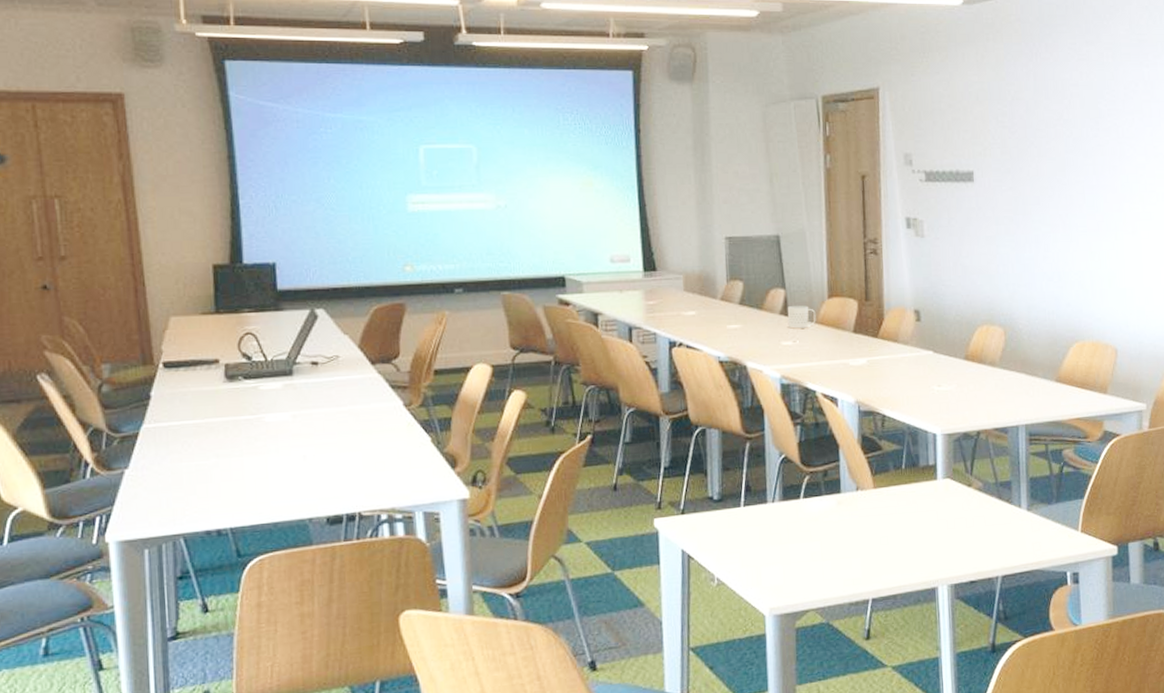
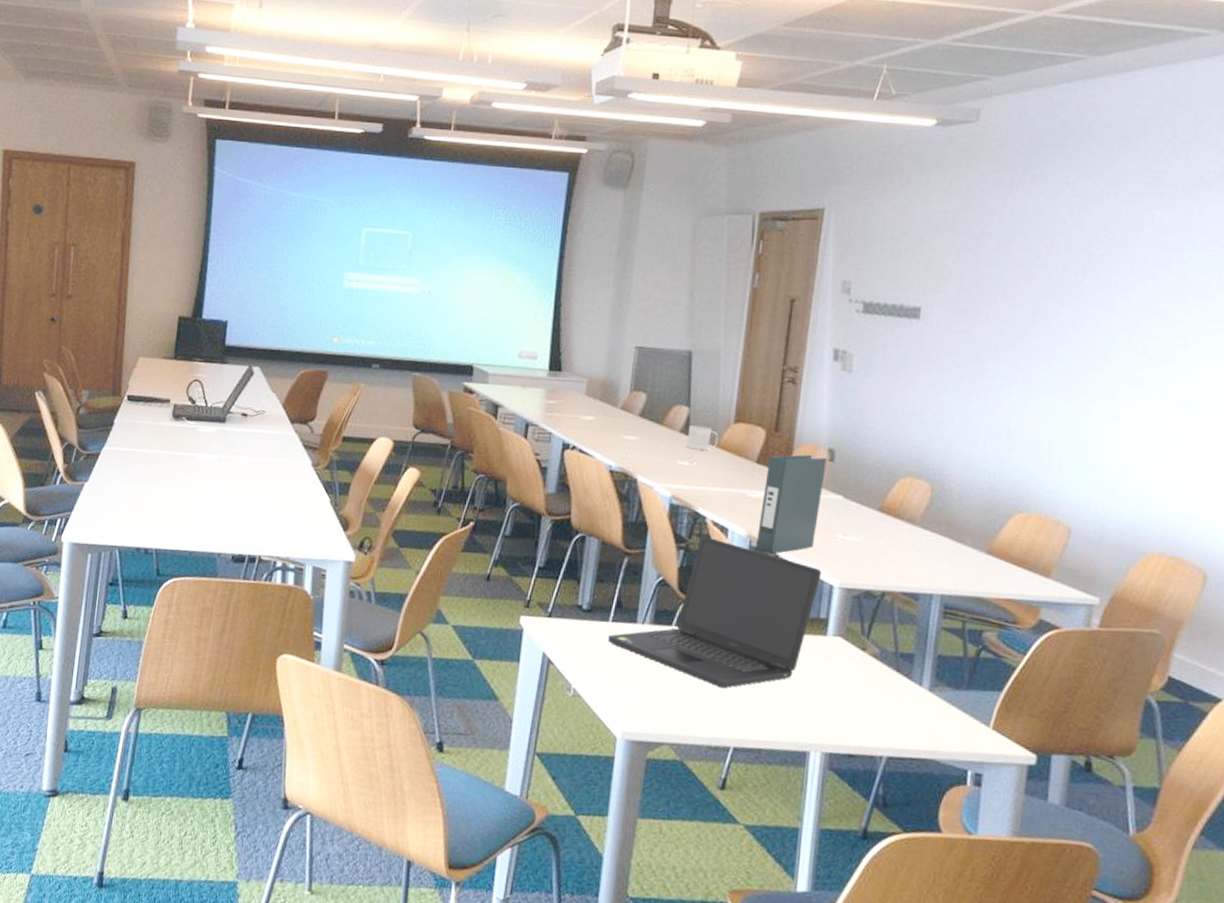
laptop: none [742,409,925,547] -> present [607,536,822,688]
binder: none [863,317,915,415] -> present [756,454,827,554]

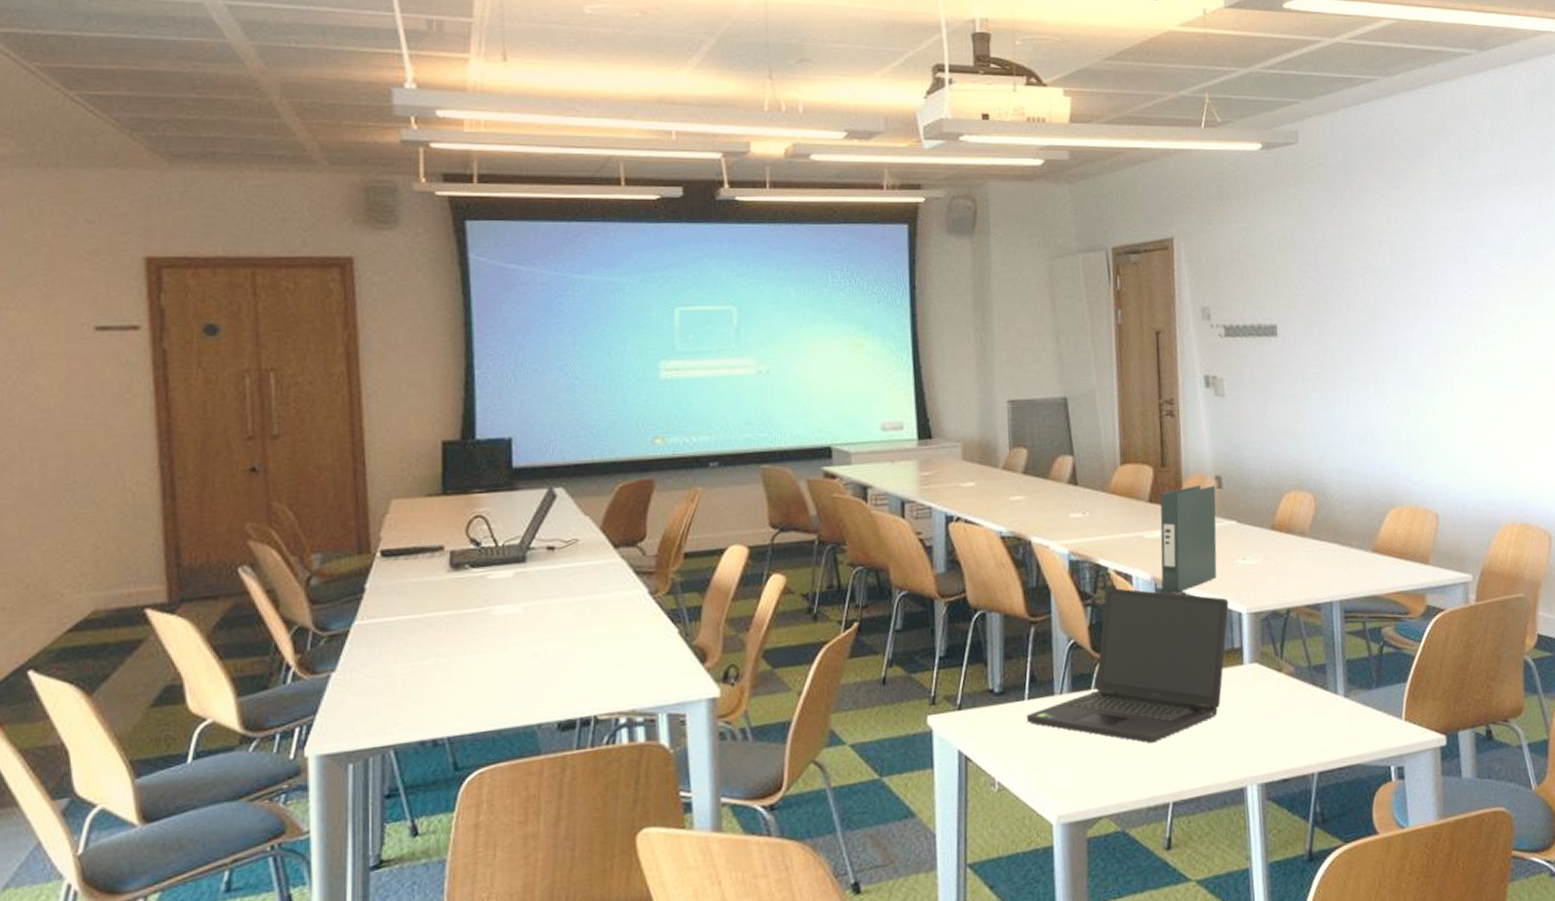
mug: present [686,425,719,451] -> none [1075,473,1108,500]

